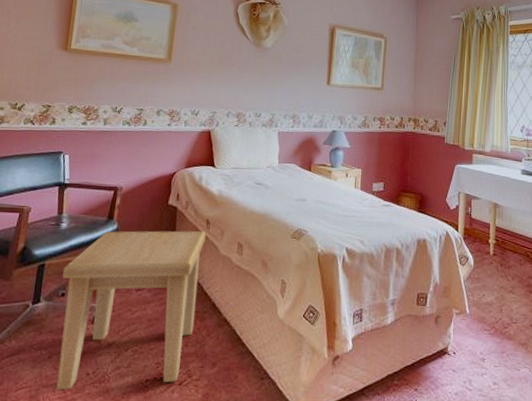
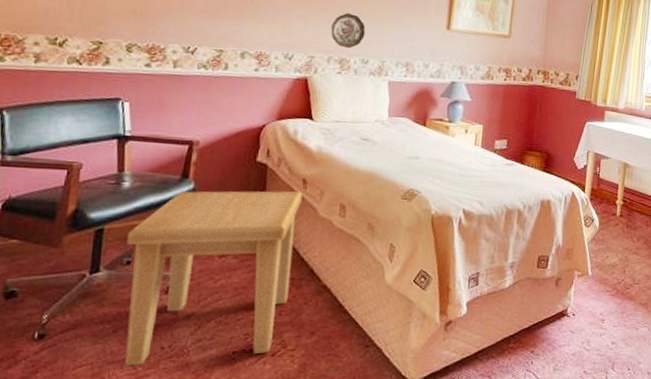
decorative plate: none [230,74,258,104] -> present [331,13,366,49]

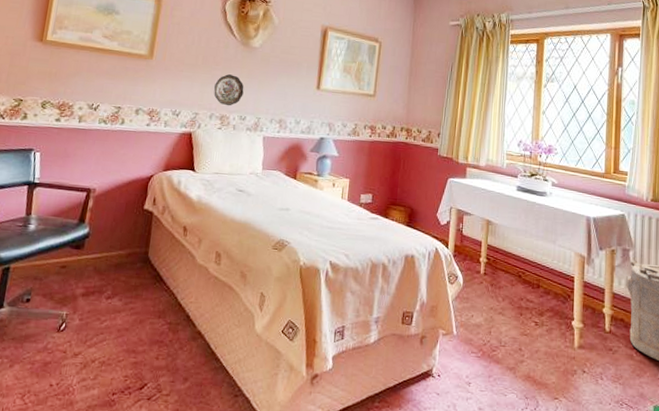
side table: present [124,191,303,367] -> none [17,235,183,402]

